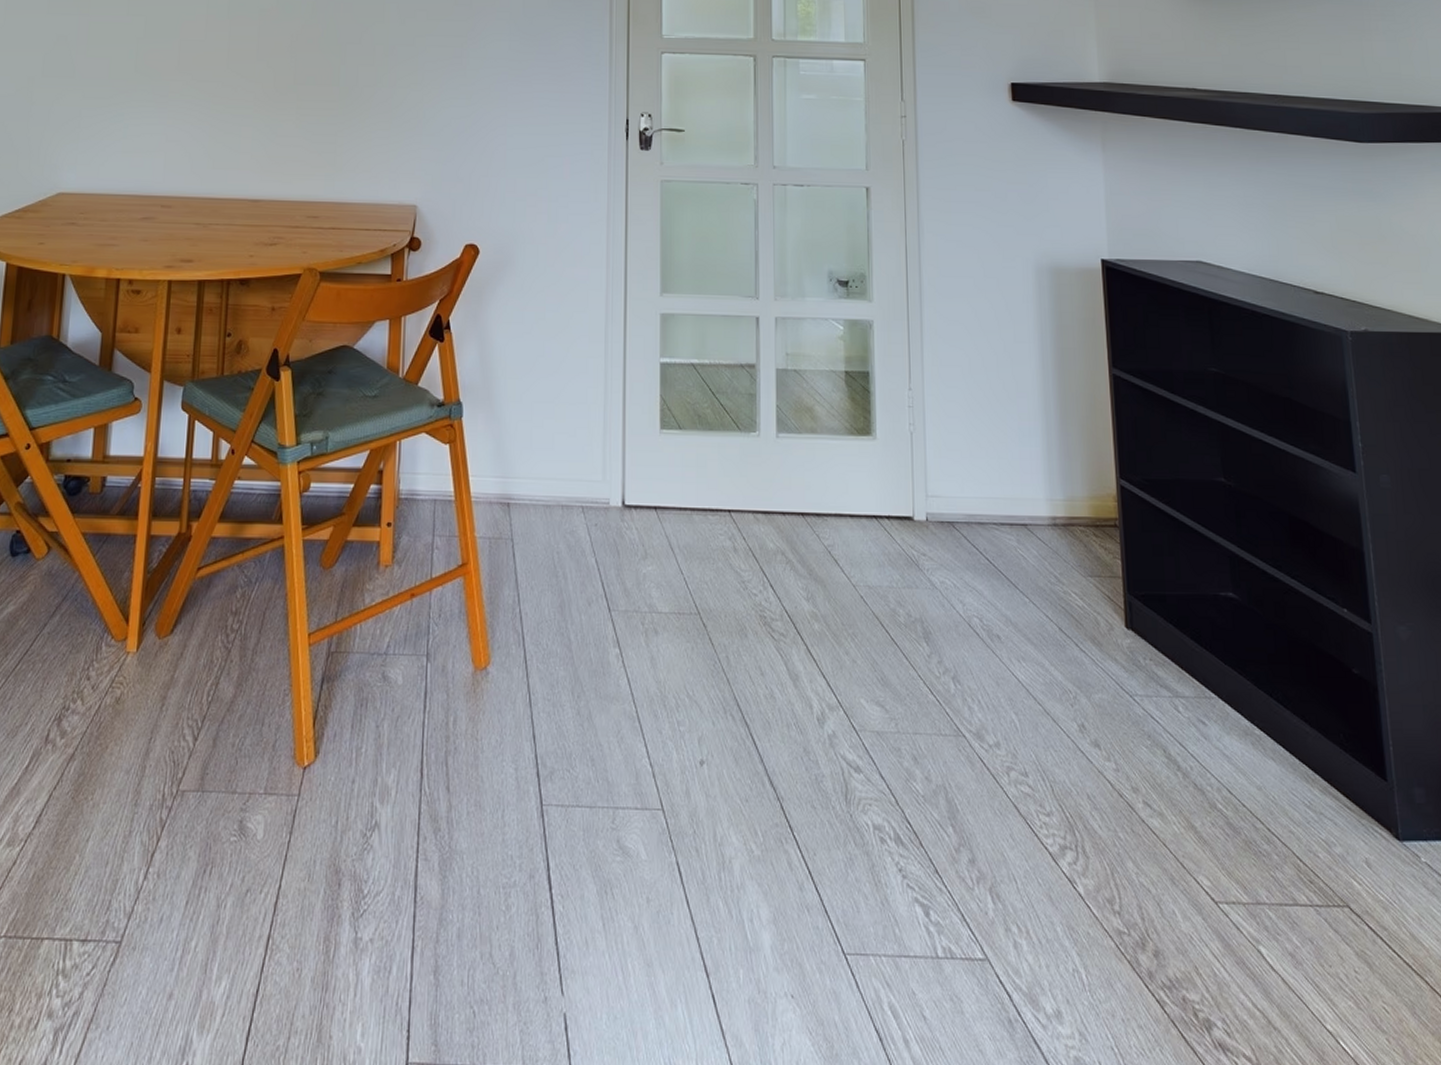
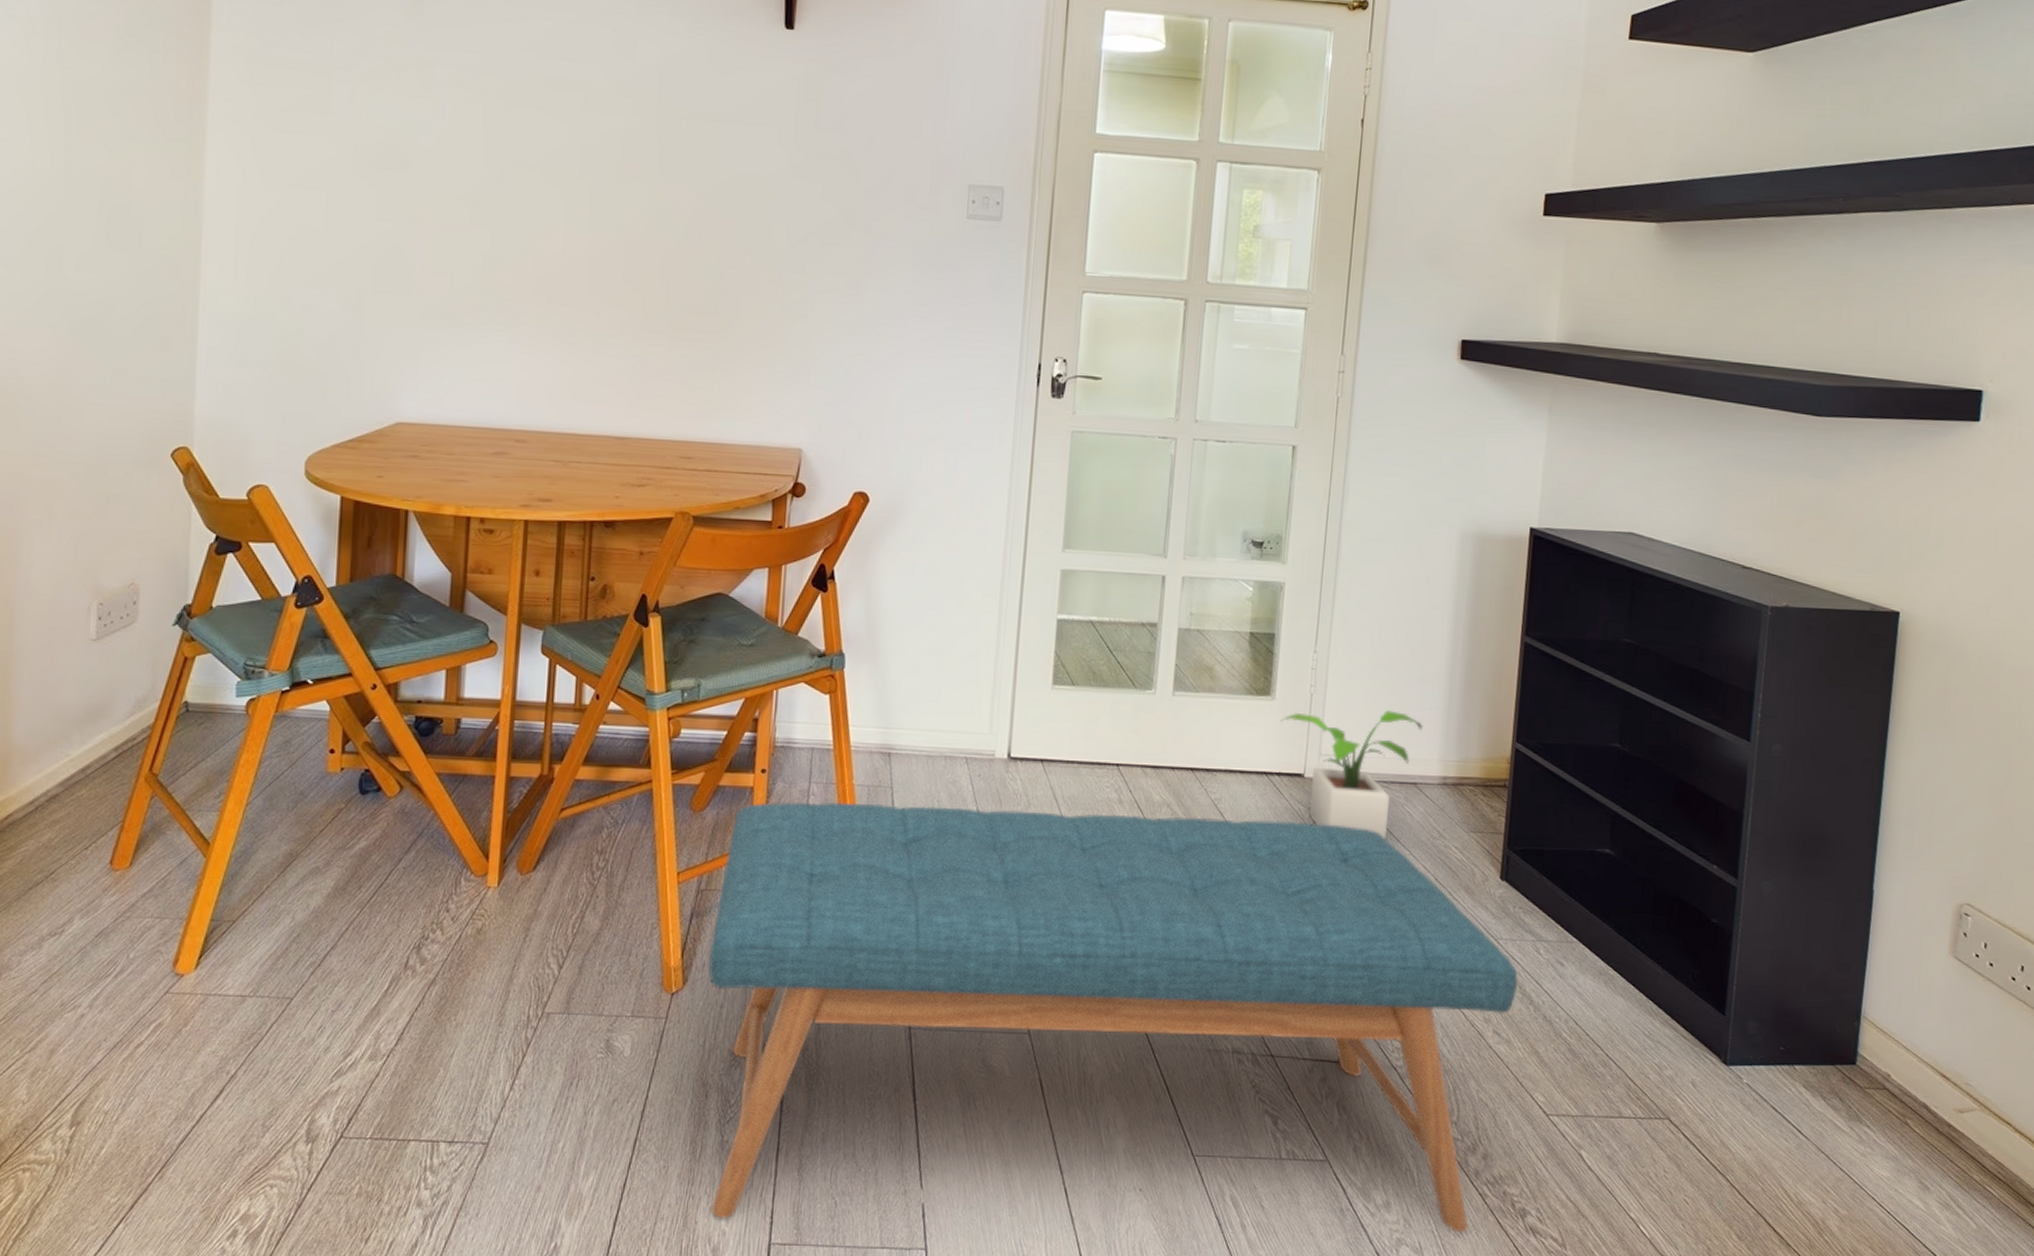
bench: none [339,556,1161,1050] -> present [707,802,1518,1233]
potted plant: none [884,448,1025,586] -> present [1280,710,1423,840]

